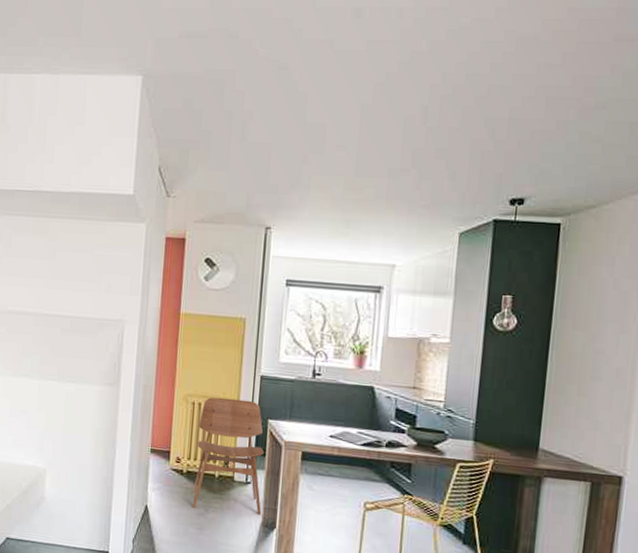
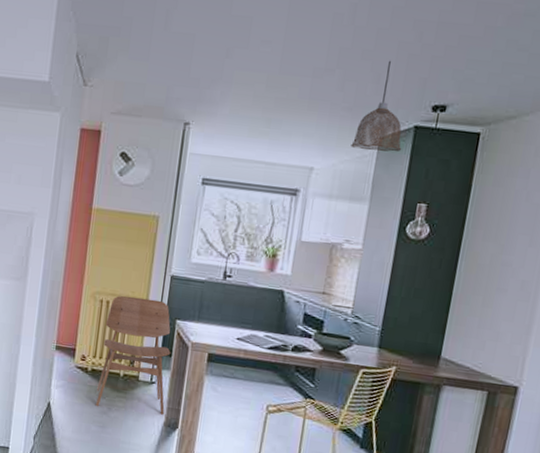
pendant lamp: none [431,158,483,246] -> present [351,60,402,152]

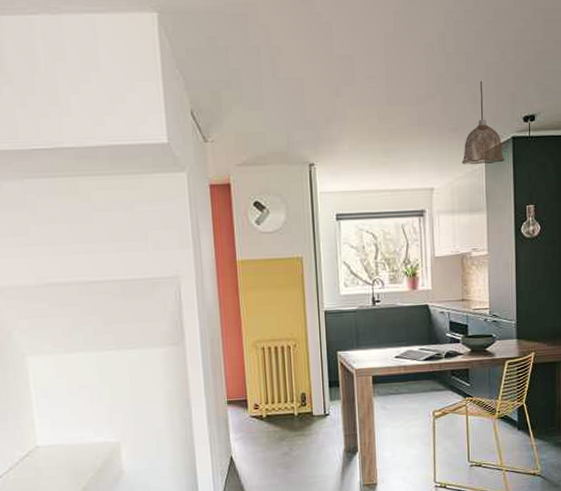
dining chair: present [95,295,171,415] -> none [271,336,342,450]

